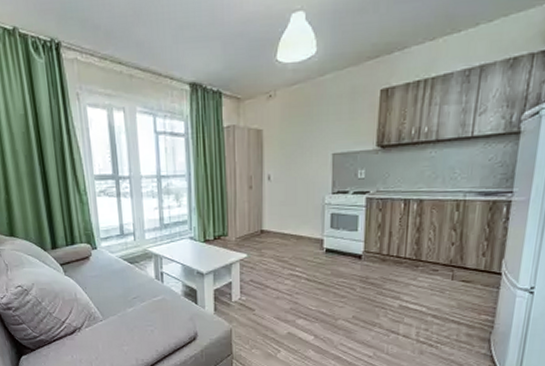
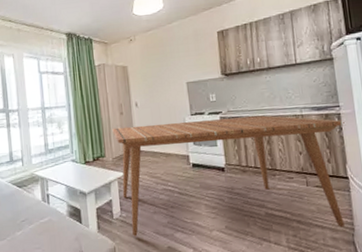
dining table: none [238,198,514,325] -> present [112,115,345,236]

